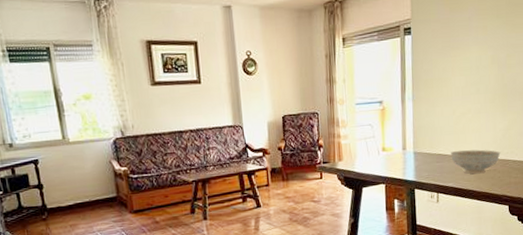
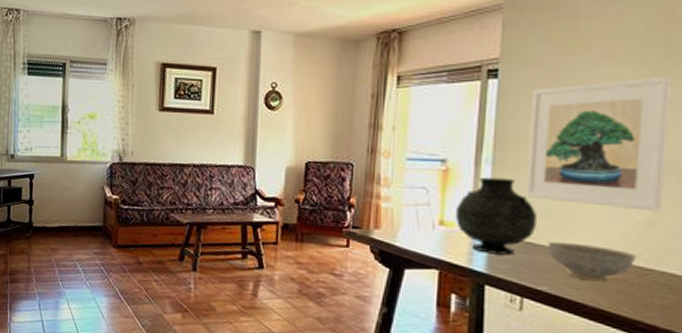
vase: none [392,109,443,167] -> present [456,177,538,255]
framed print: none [433,25,514,123] -> present [525,76,672,212]

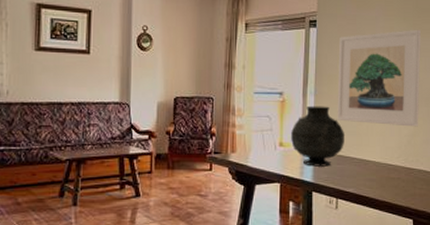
decorative bowl: present [547,241,637,283] -> none [352,153,405,181]

